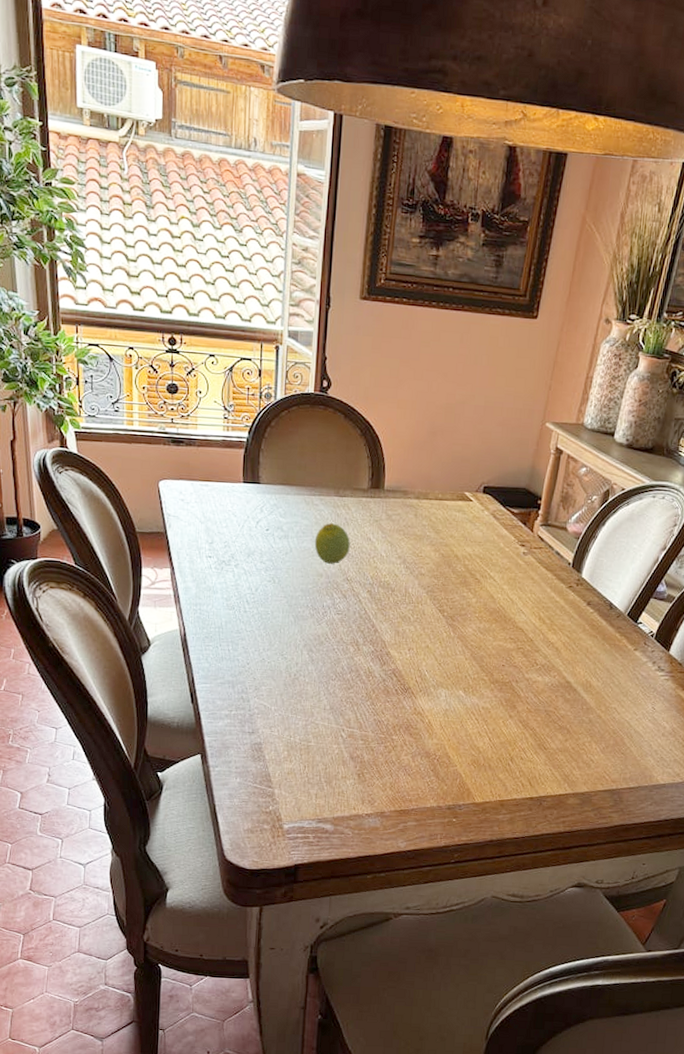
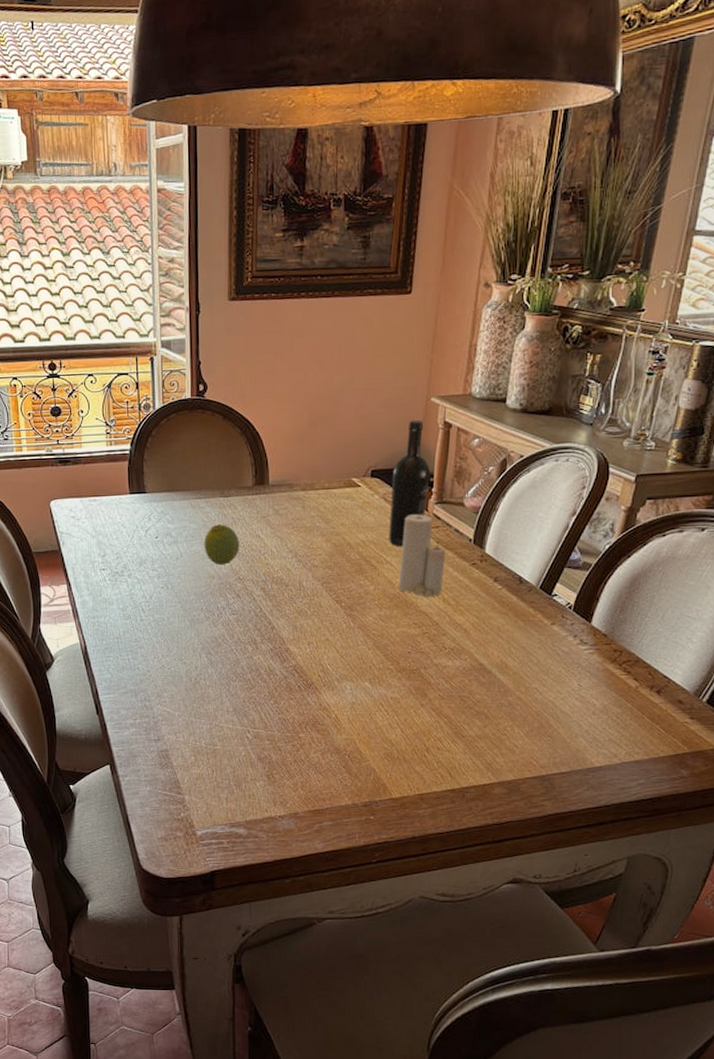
wine bottle: none [494,442,539,564] -> present [389,420,430,547]
candle: none [499,529,546,615] -> present [398,509,446,598]

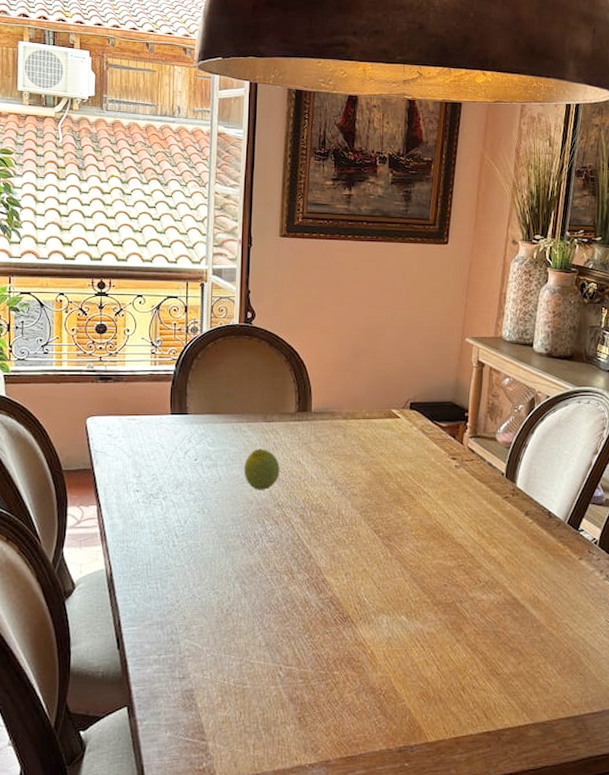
wine bottle: present [389,420,430,547] -> none [426,357,465,478]
candle: present [398,509,446,598] -> none [435,442,480,530]

